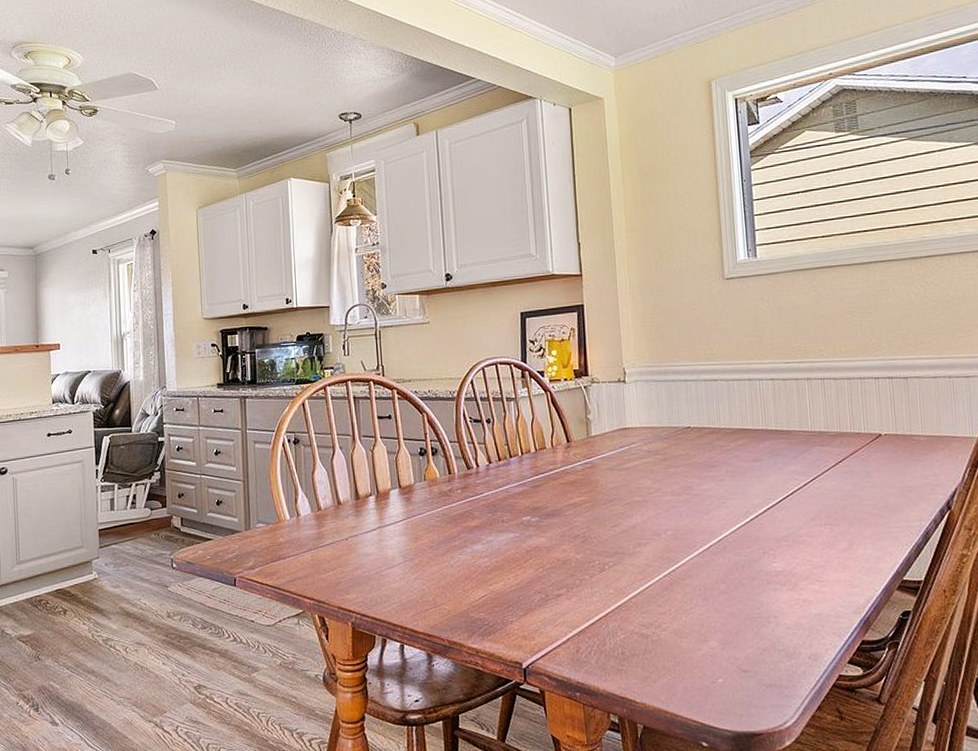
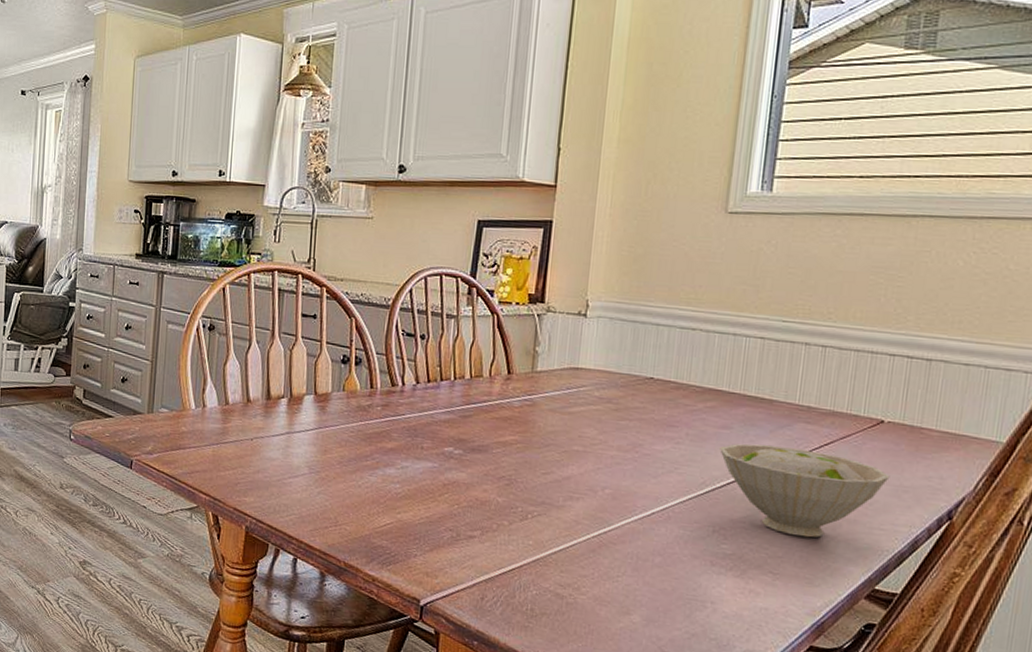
bowl: none [756,468,896,545] -> present [720,443,890,538]

